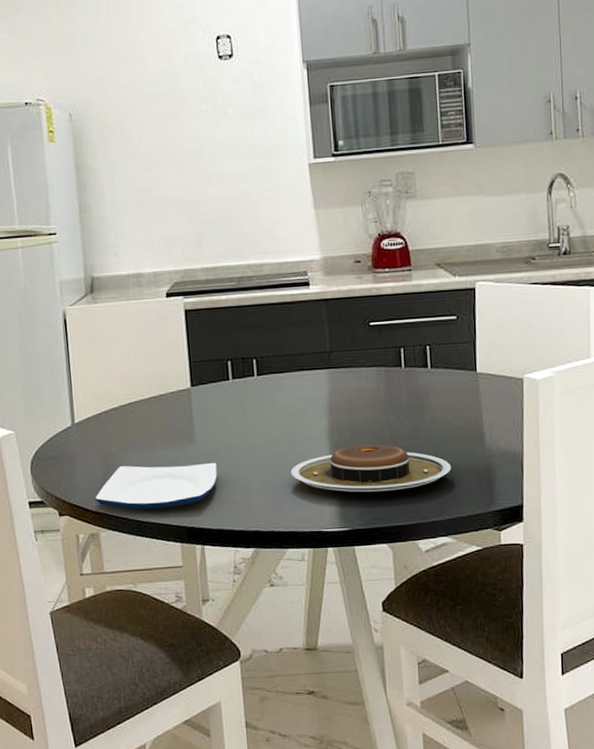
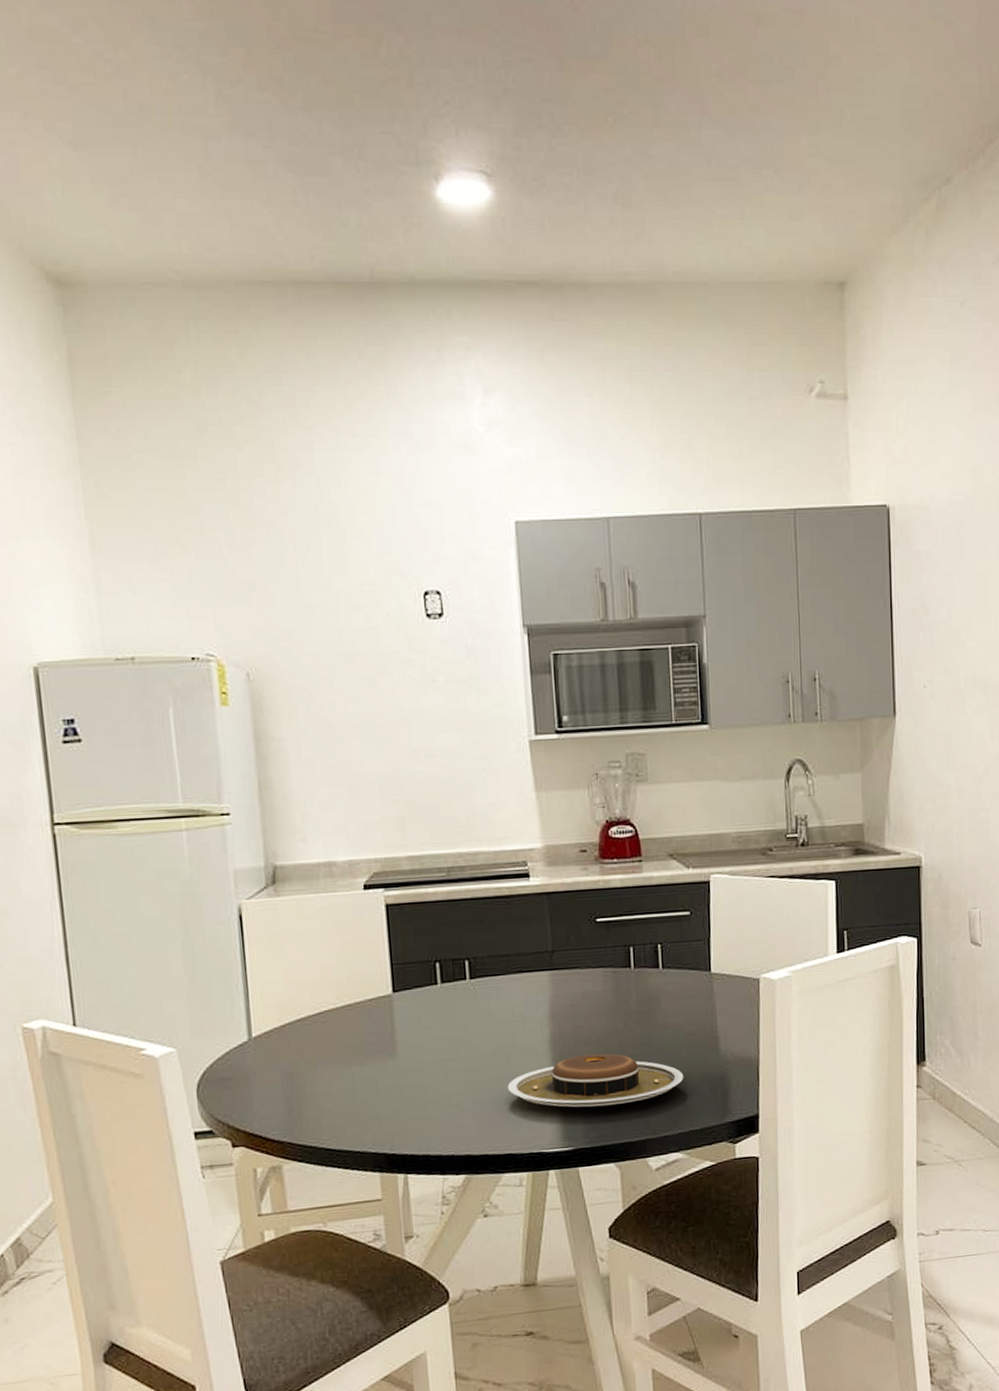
plate: present [95,462,218,510] -> none [276,1078,423,1136]

